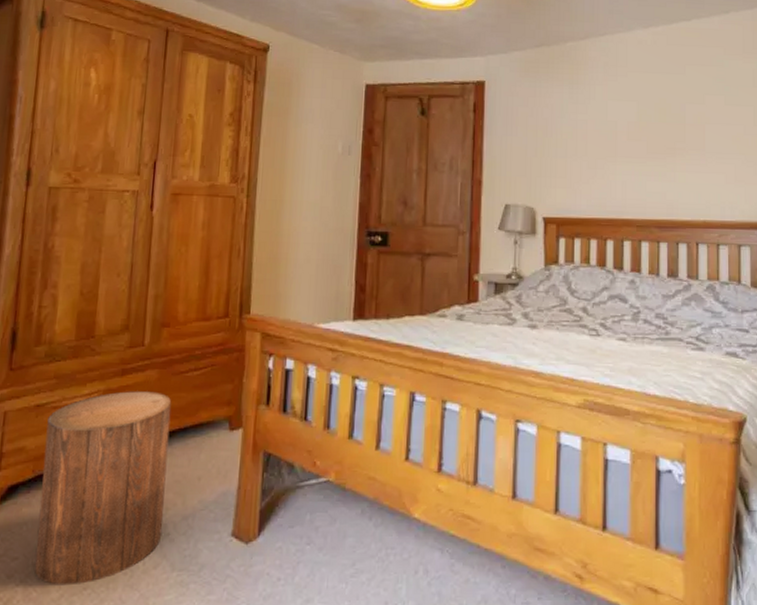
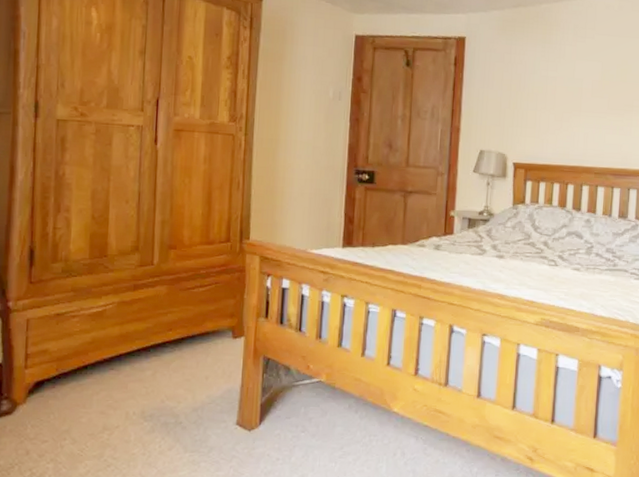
stool: present [35,391,172,586] -> none [63,303,180,463]

